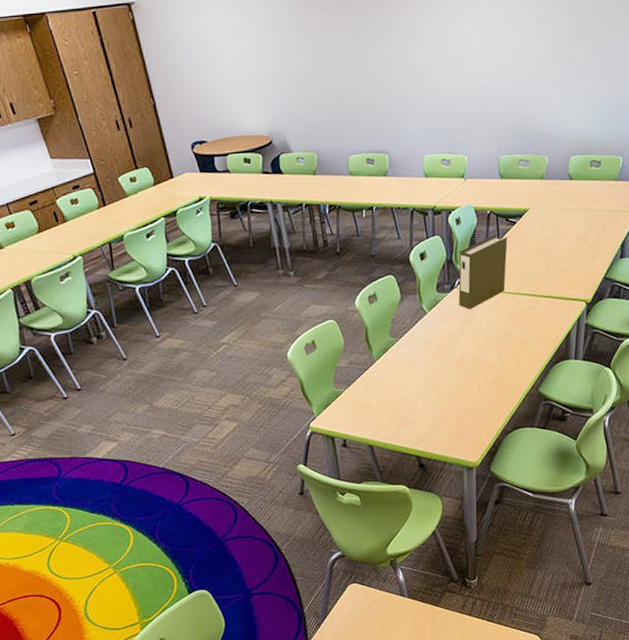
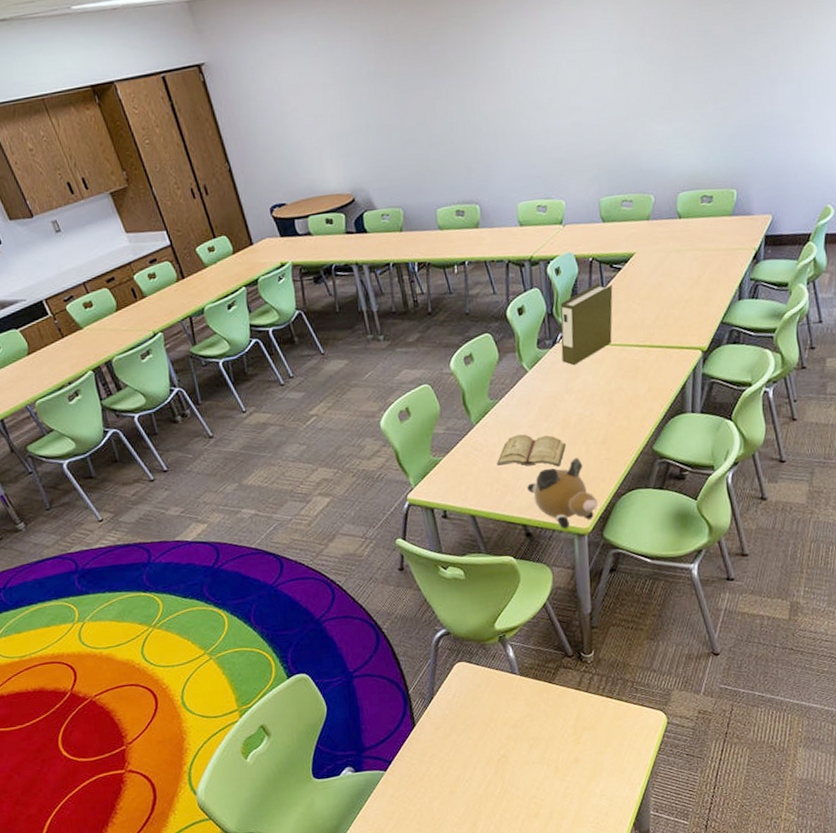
diary: none [395,371,460,403] -> present [497,434,567,467]
plush toy: none [422,396,487,462] -> present [527,458,599,529]

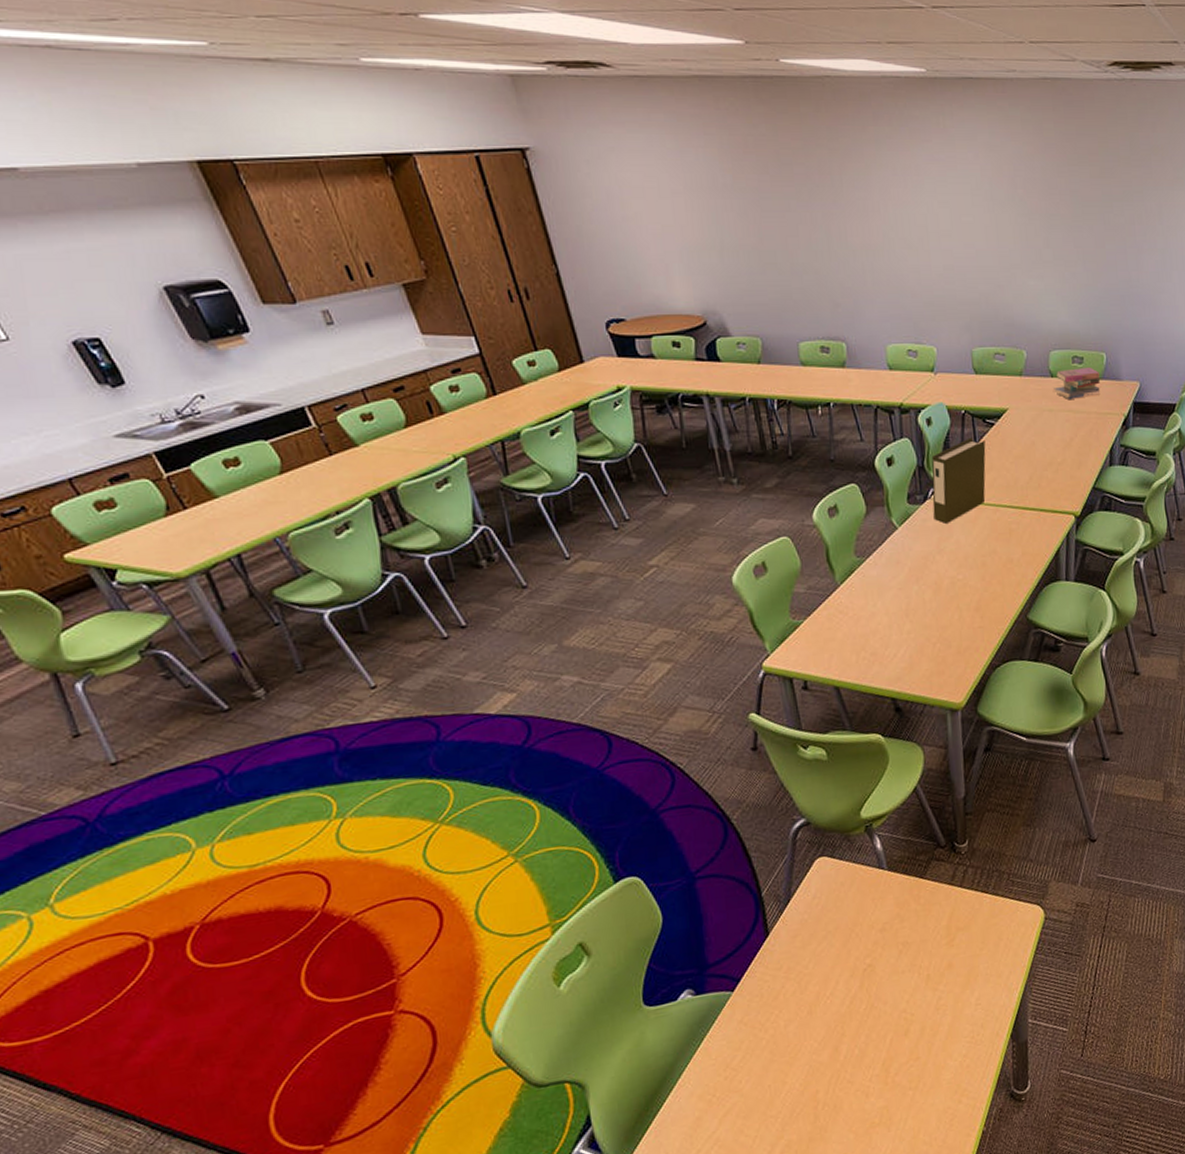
diary: present [497,434,567,467] -> none [863,597,939,634]
plush toy: present [527,458,599,529] -> none [896,625,972,703]
books: none [680,204,730,239] -> present [1052,366,1101,399]

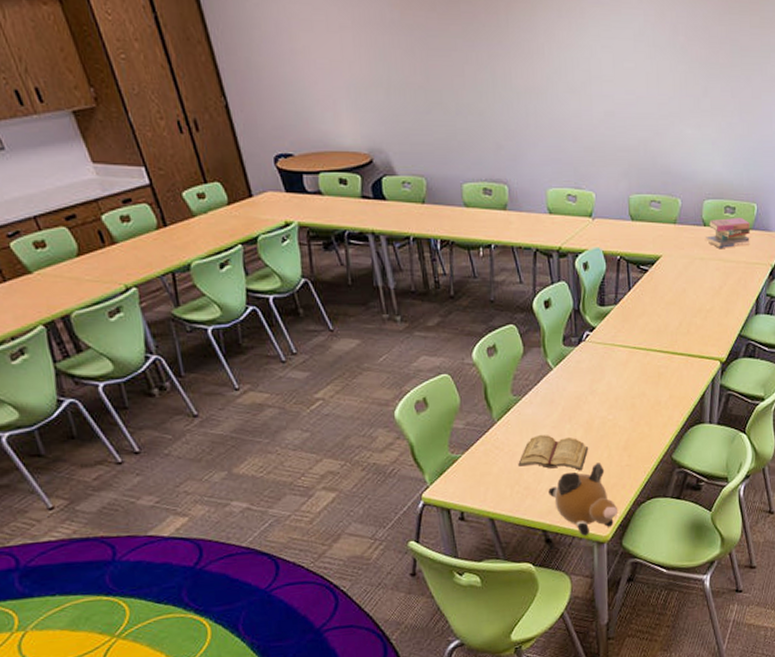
diary: none [863,597,939,634] -> present [518,435,589,471]
plush toy: none [896,625,972,703] -> present [548,463,619,536]
binder: present [931,437,986,523] -> none [586,282,639,365]

